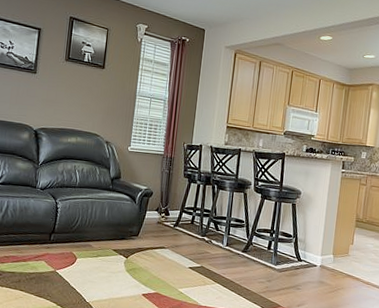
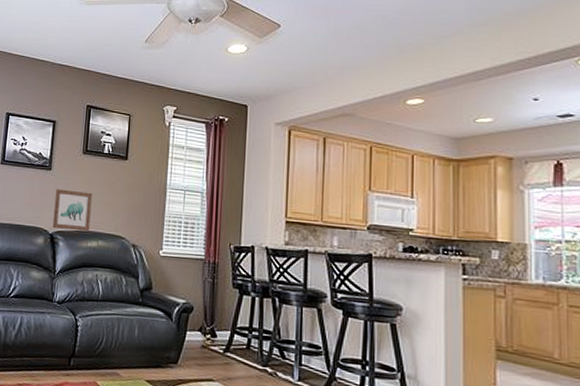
wall art: none [36,90,73,129] -> present [52,189,93,232]

